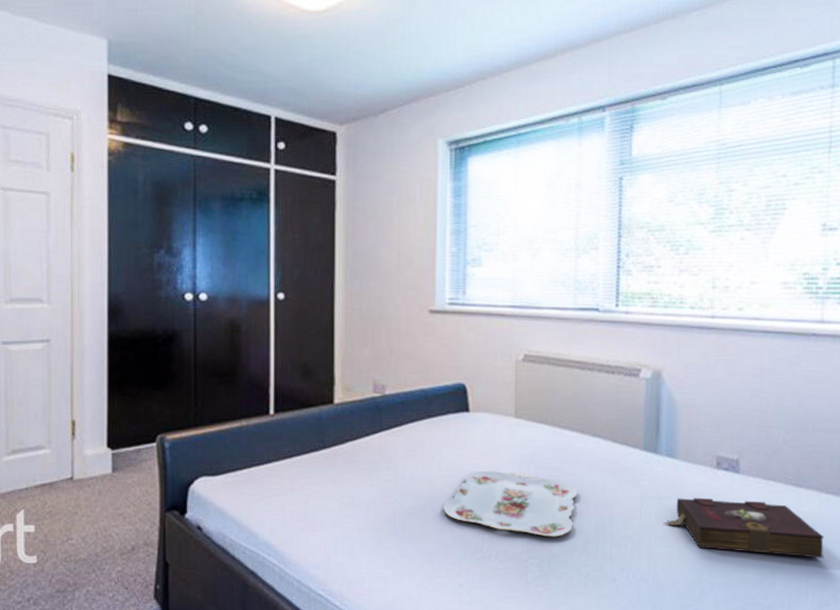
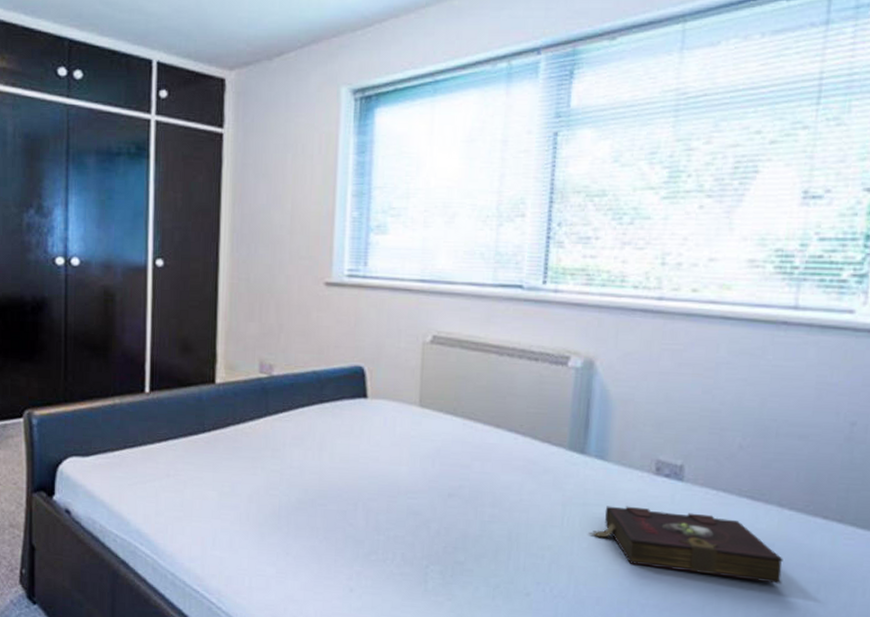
serving tray: present [443,470,578,537] -> none [333,464,489,543]

